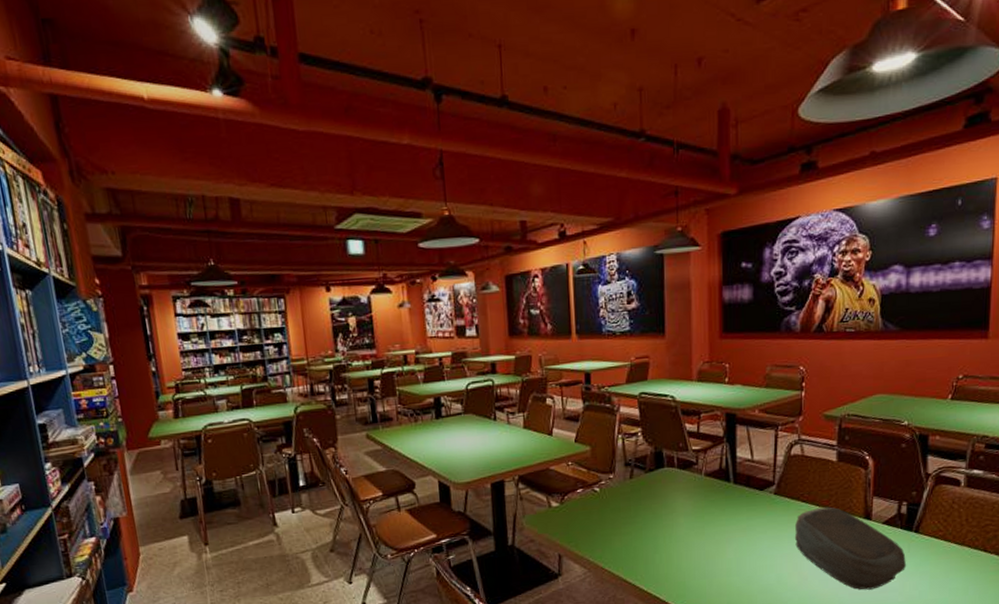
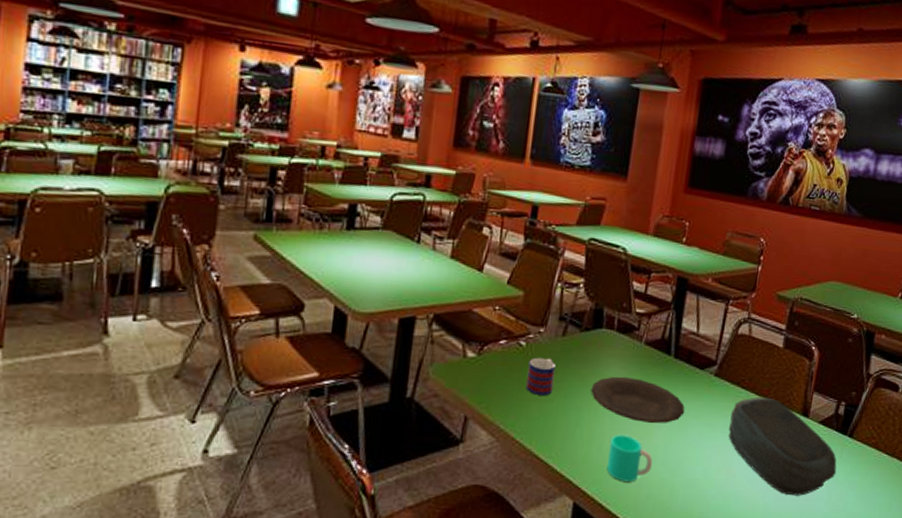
mug: none [604,498,629,531] -> present [525,357,556,395]
plate: none [663,505,751,542] -> present [591,376,685,423]
cup: none [687,554,729,594] -> present [607,435,653,483]

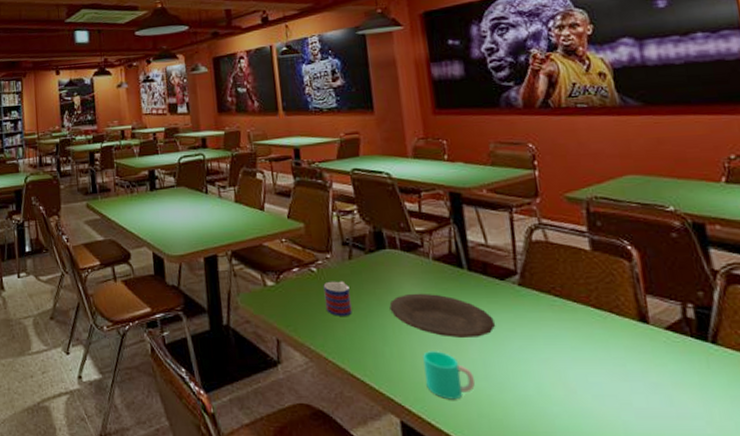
rock: present [728,397,837,496] -> none [550,304,710,414]

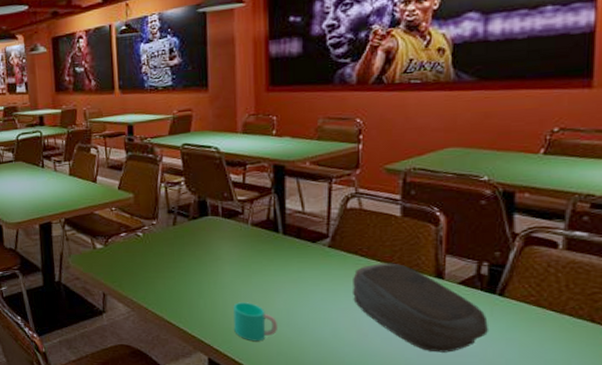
mug: present [323,281,352,316] -> none [148,244,173,274]
plate: present [389,293,496,337] -> none [207,254,303,291]
rock: none [550,304,710,414] -> present [352,263,489,353]

